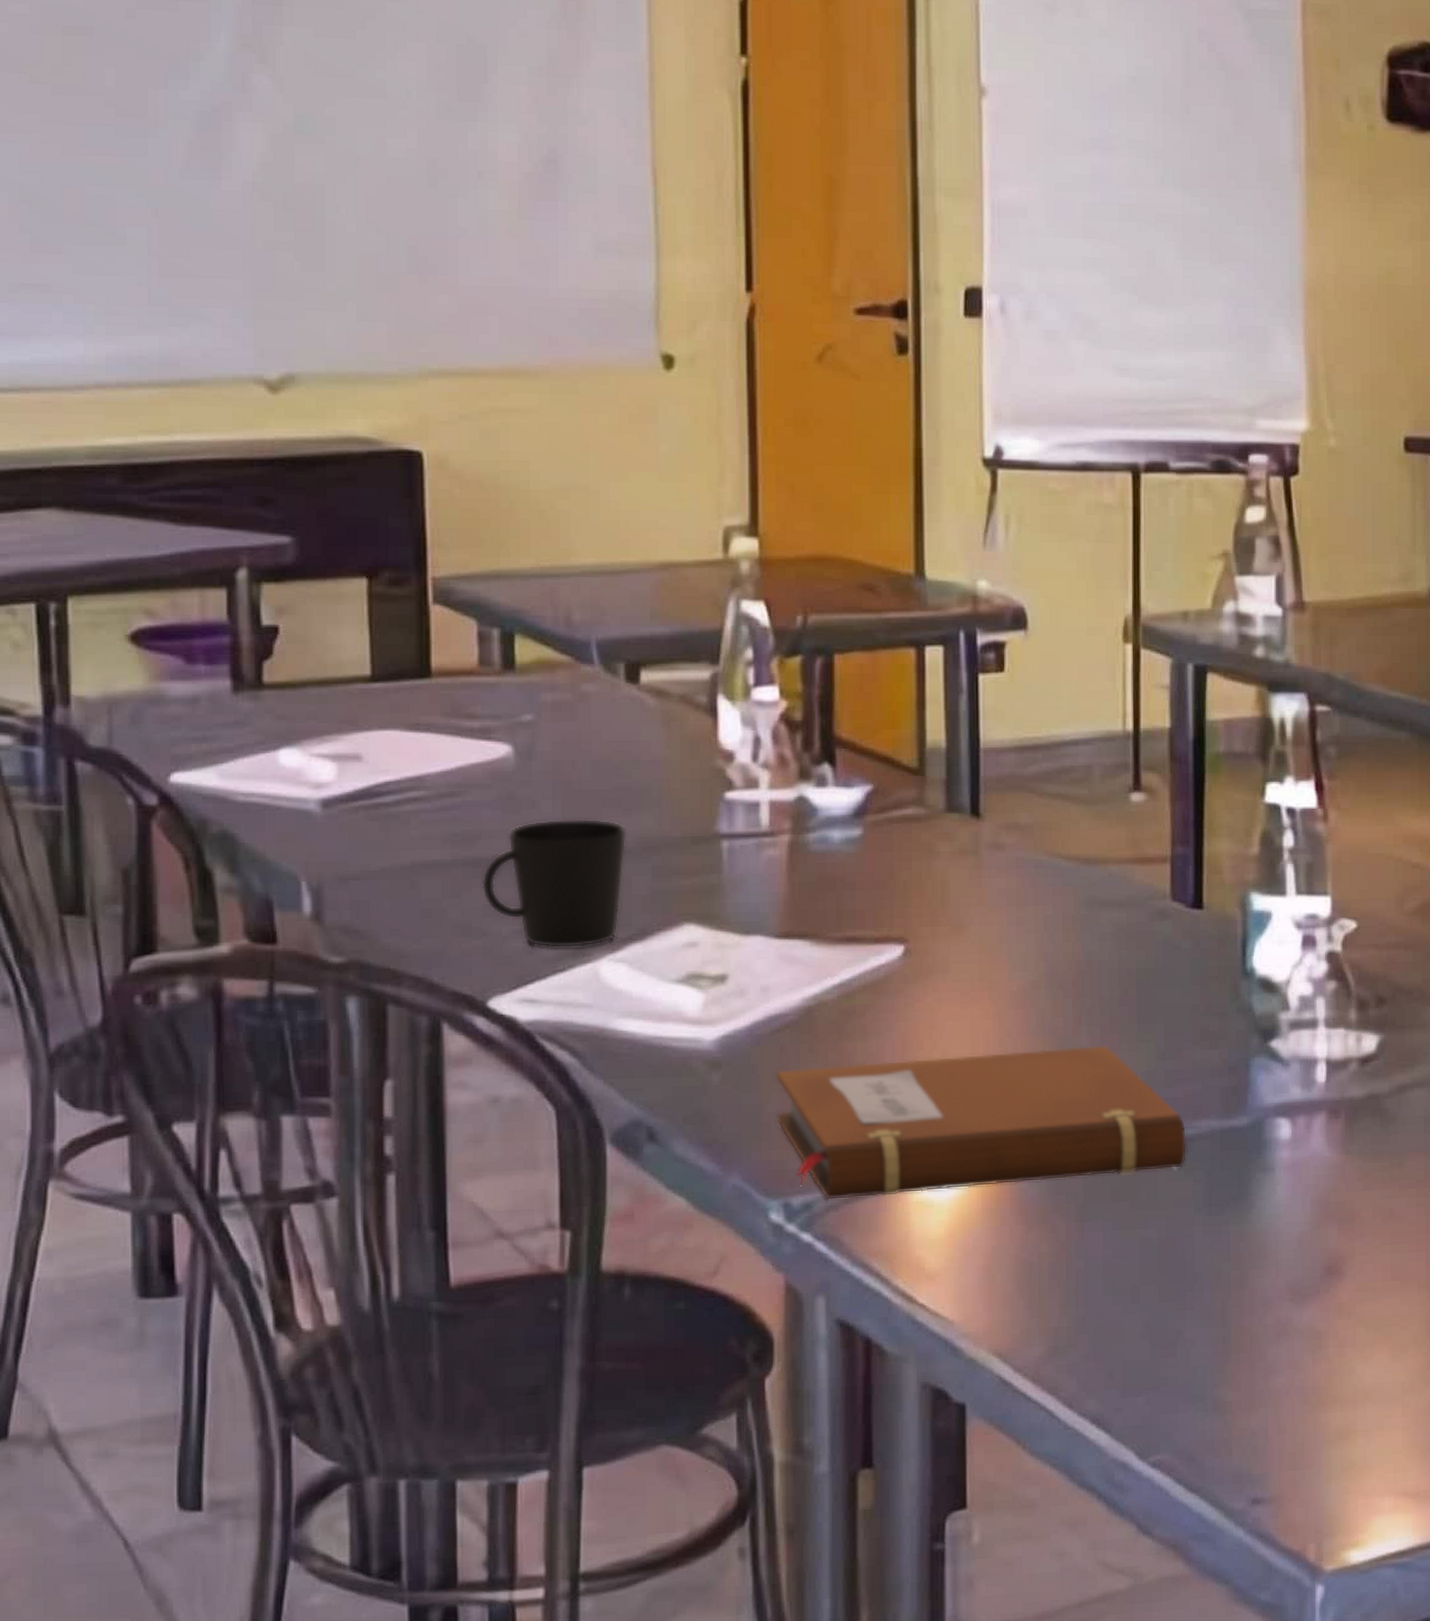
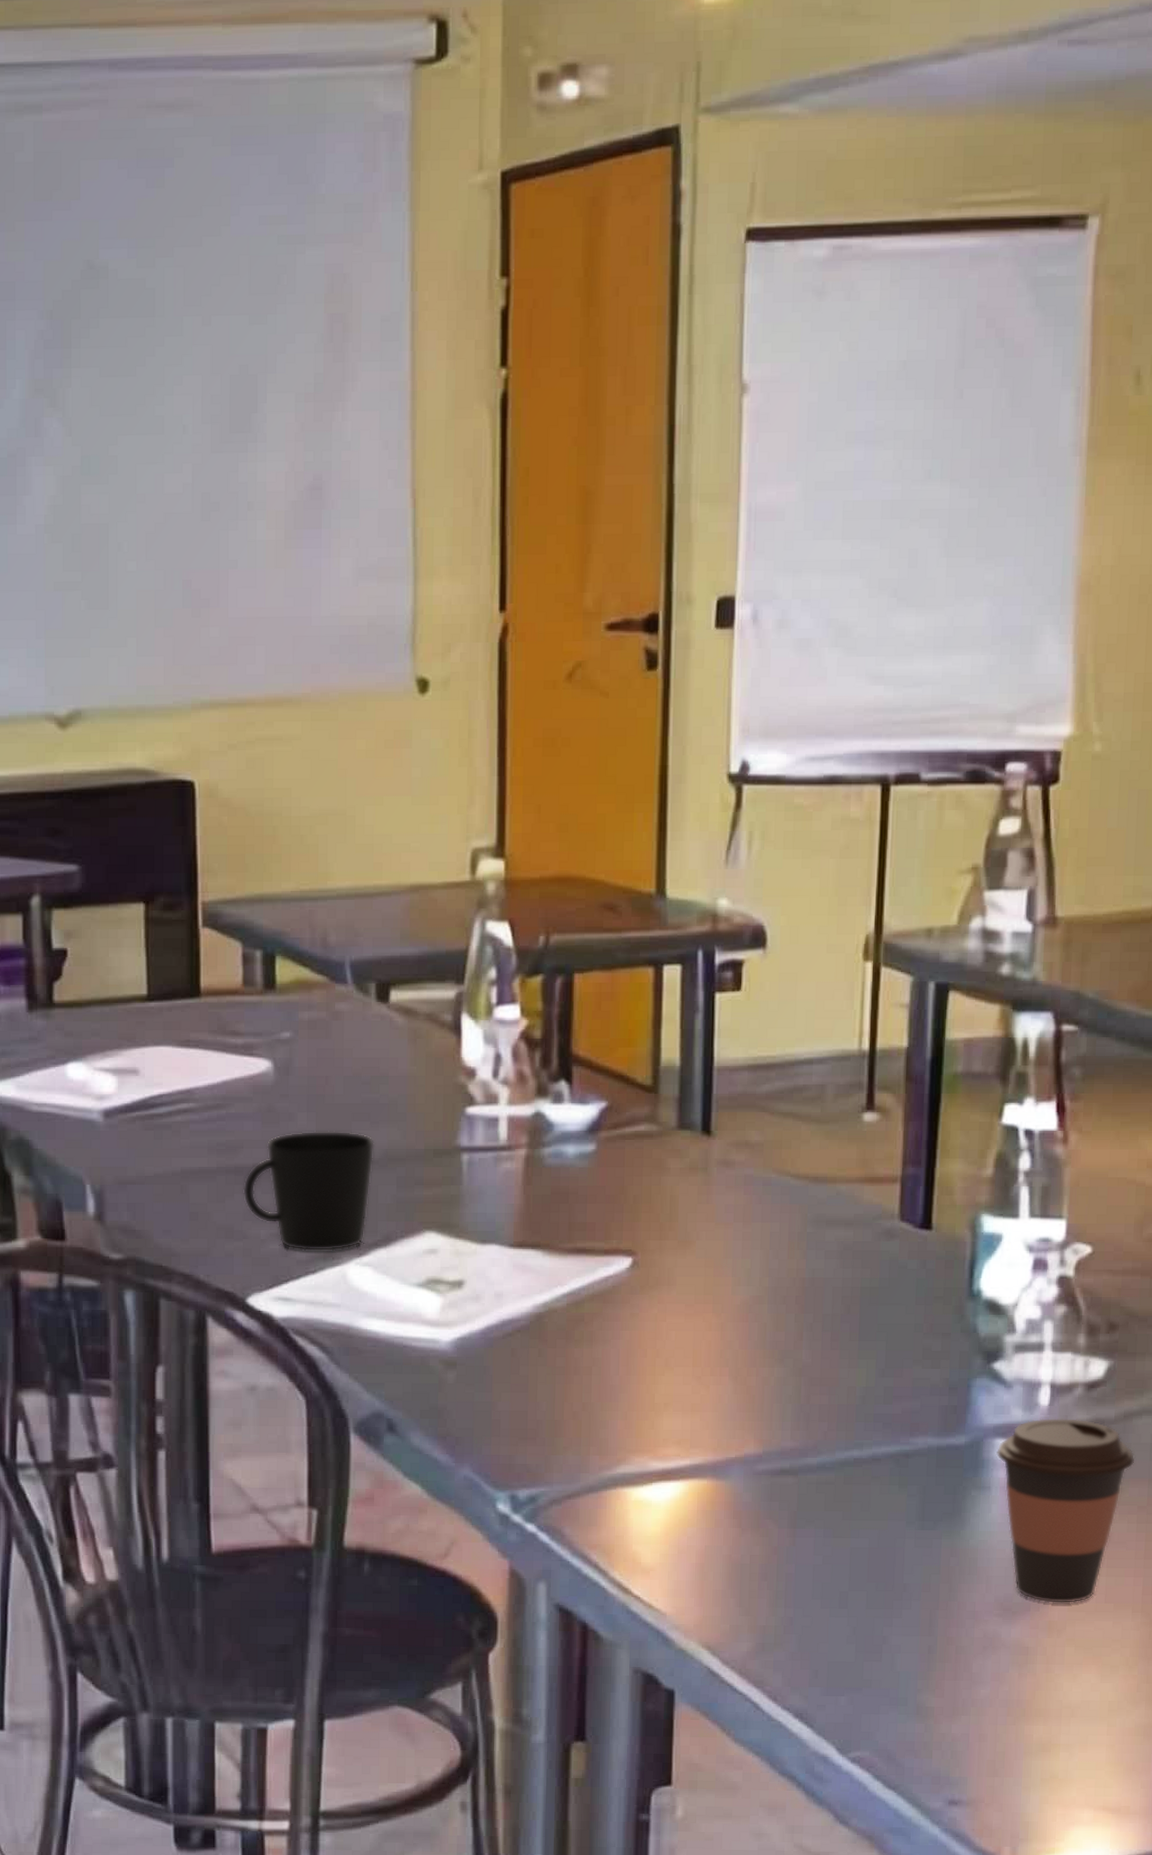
notebook: present [775,1045,1187,1201] -> none [505,1360,903,1495]
coffee cup: none [1278,1094,1411,1284] -> present [996,1418,1135,1603]

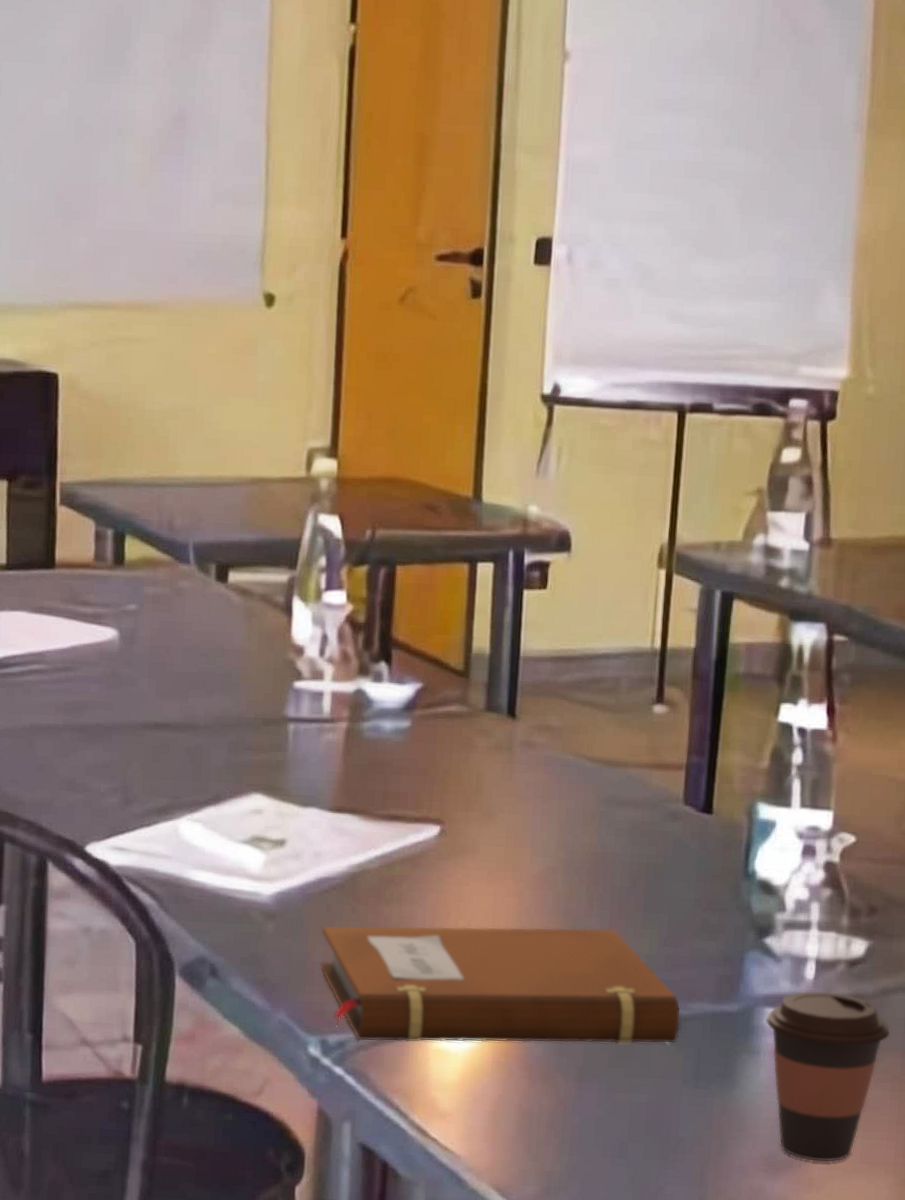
cup: present [243,1131,374,1252] -> none [86,695,209,807]
notebook: none [505,1360,903,1495] -> present [319,925,681,1045]

